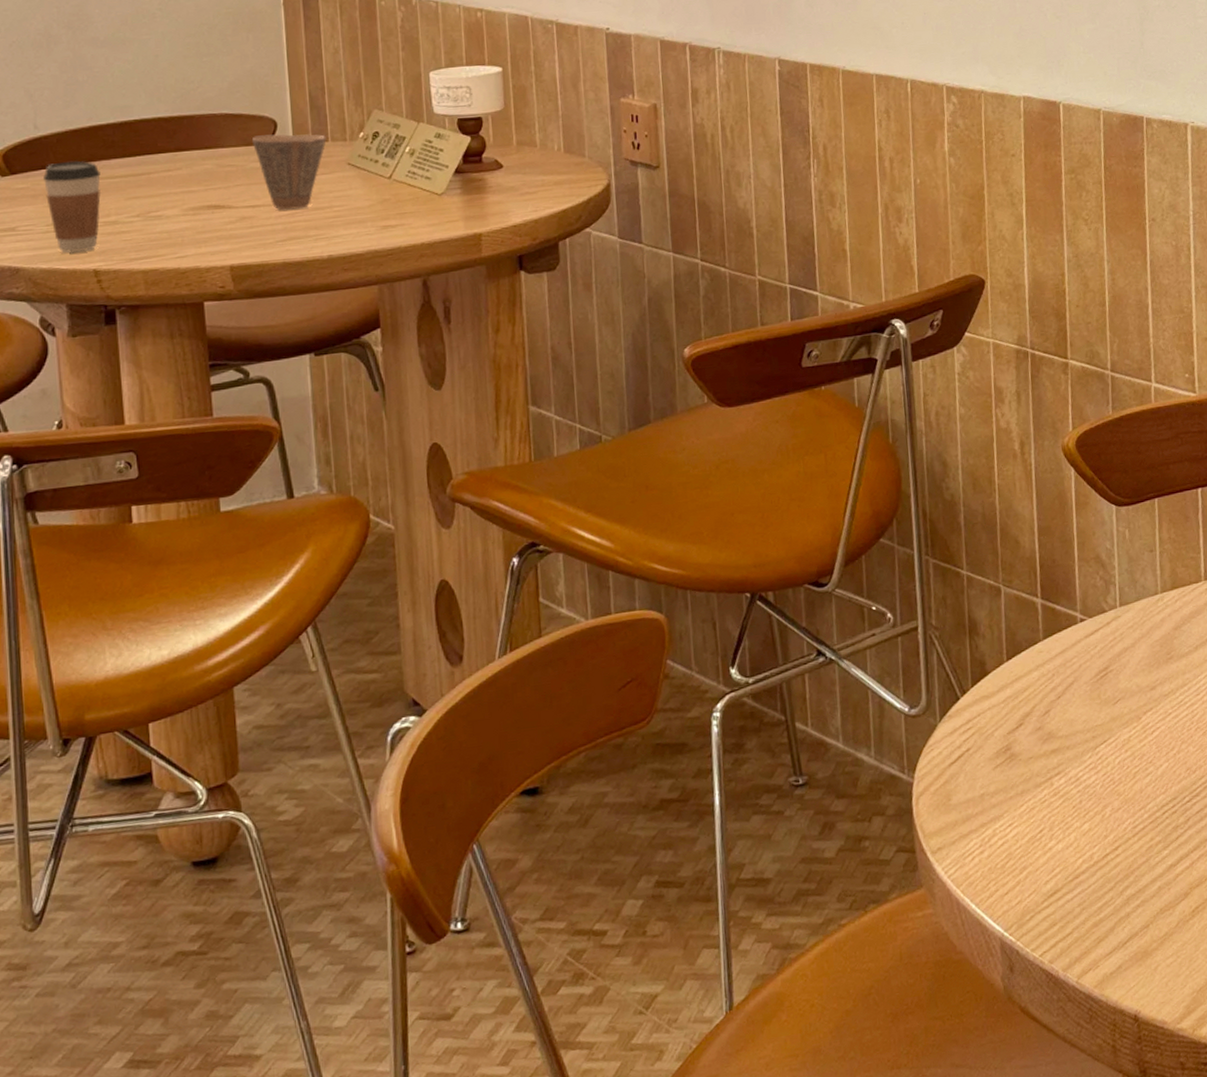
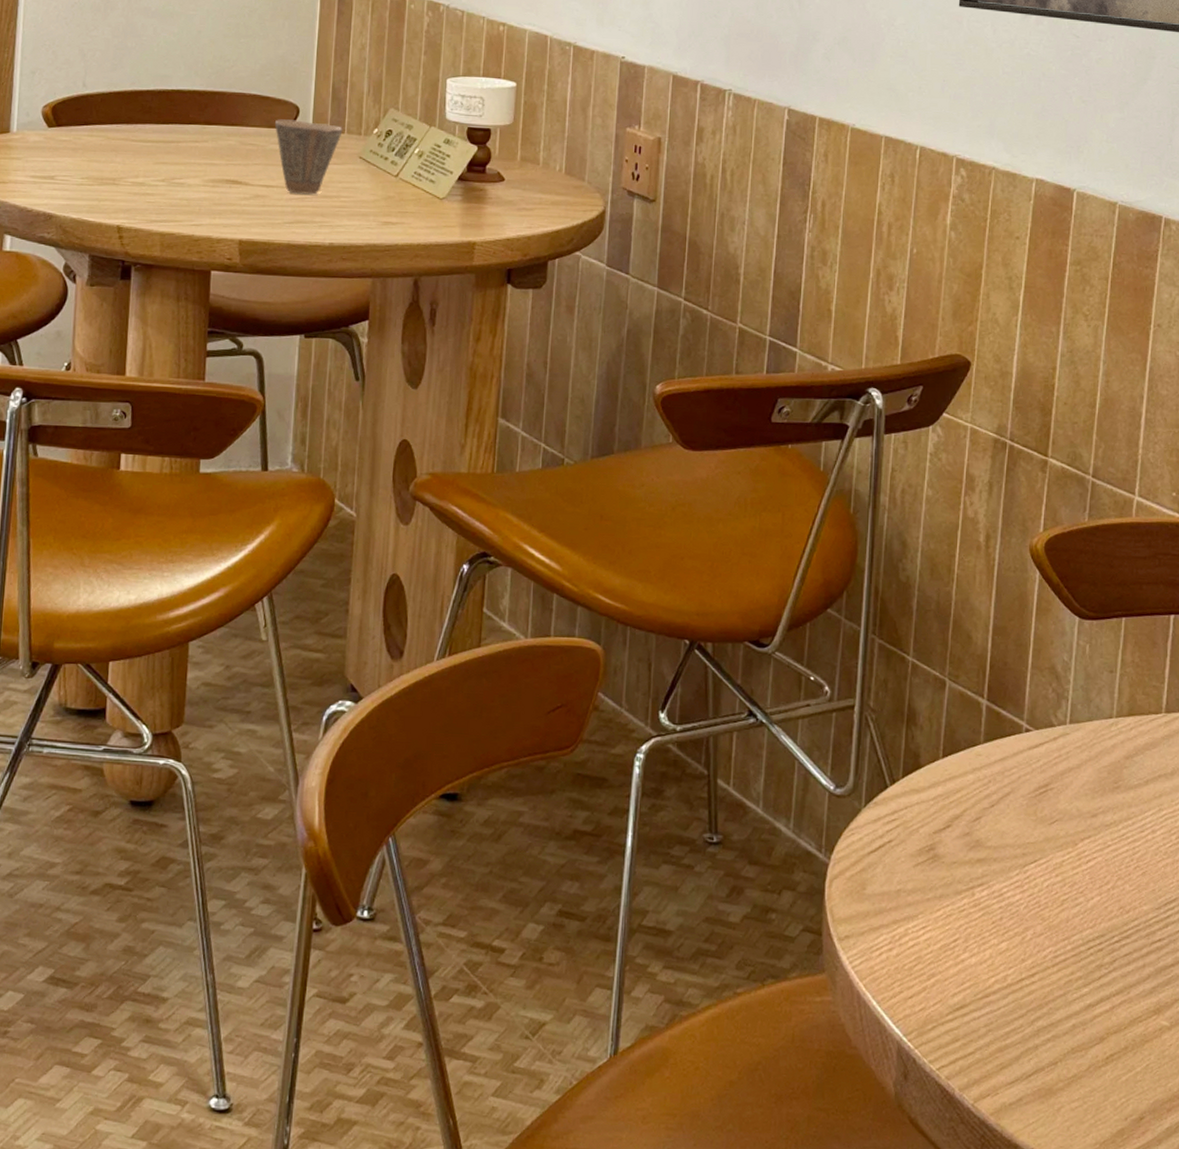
coffee cup: present [43,160,101,253] -> none [84,120,135,208]

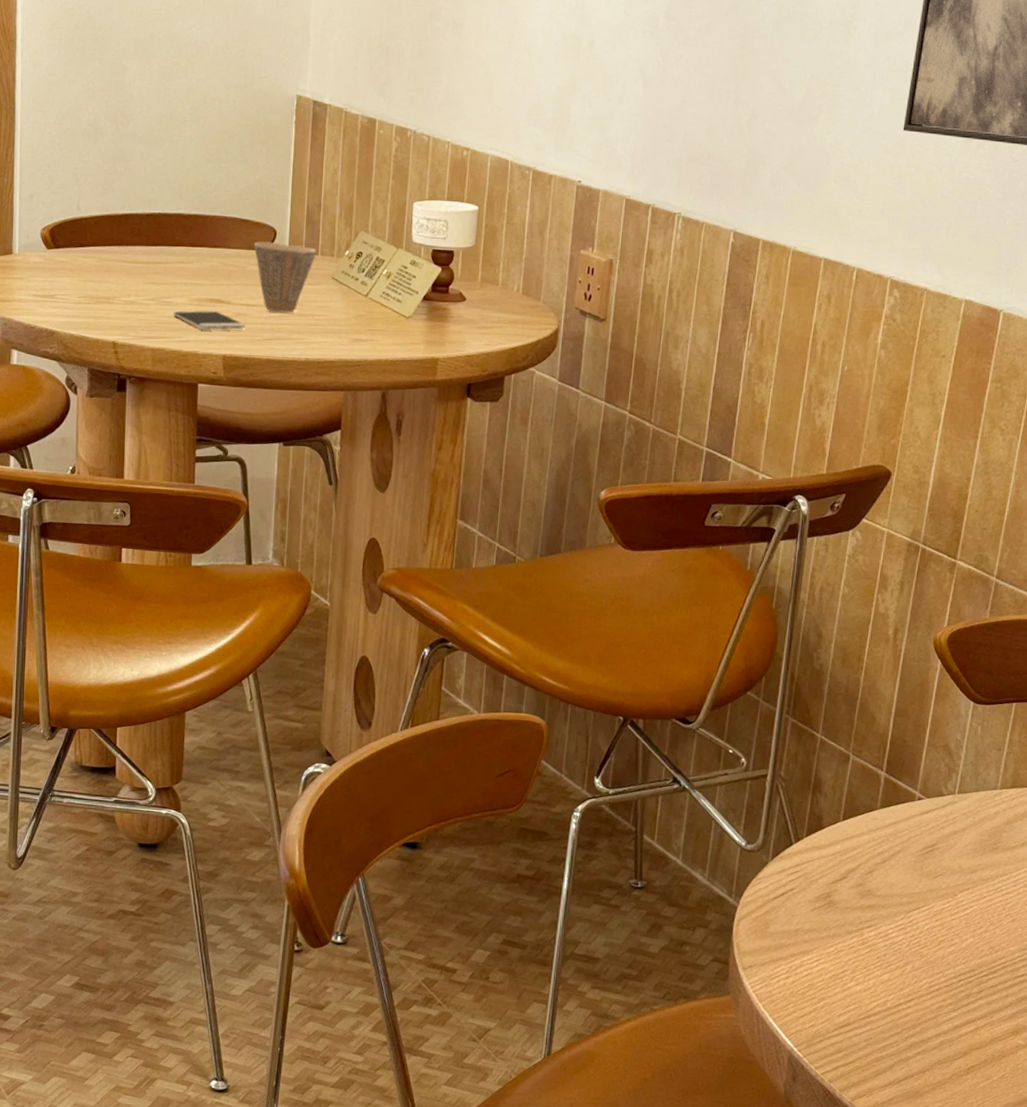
smartphone: none [185,191,264,214] -> present [173,310,245,331]

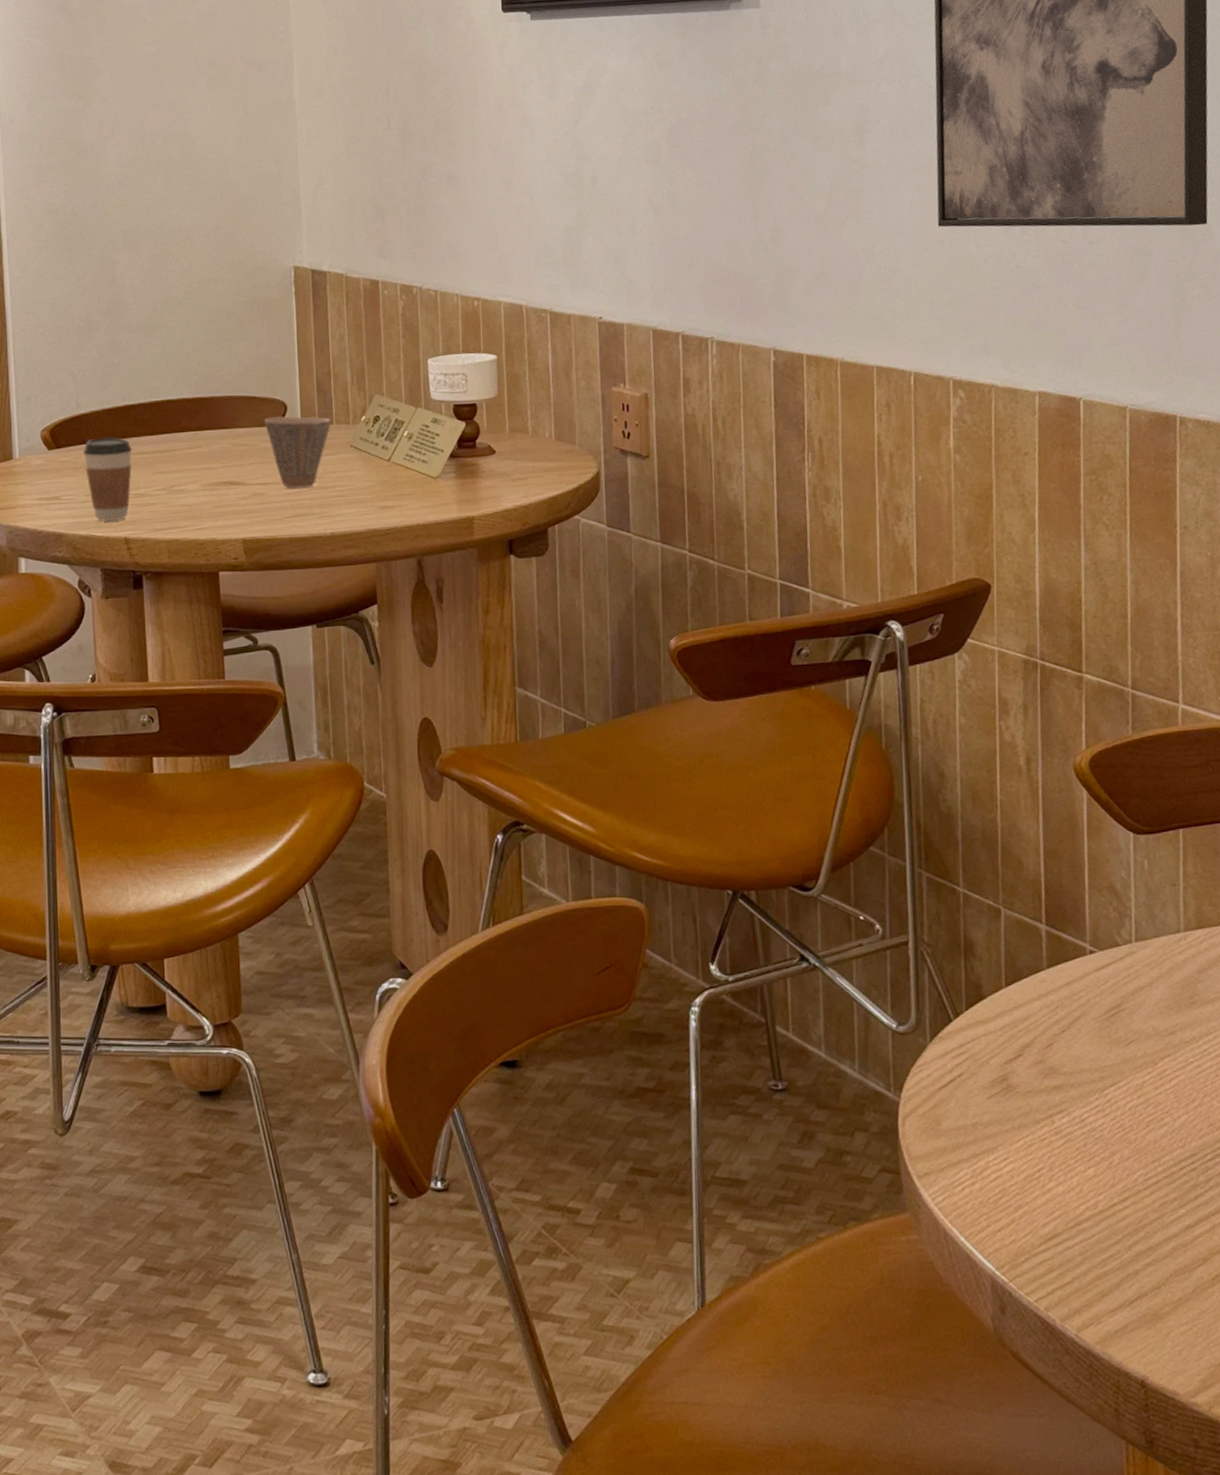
coffee cup: none [80,242,127,325] -> present [84,437,132,522]
smartphone: present [173,310,245,331] -> none [186,493,263,515]

